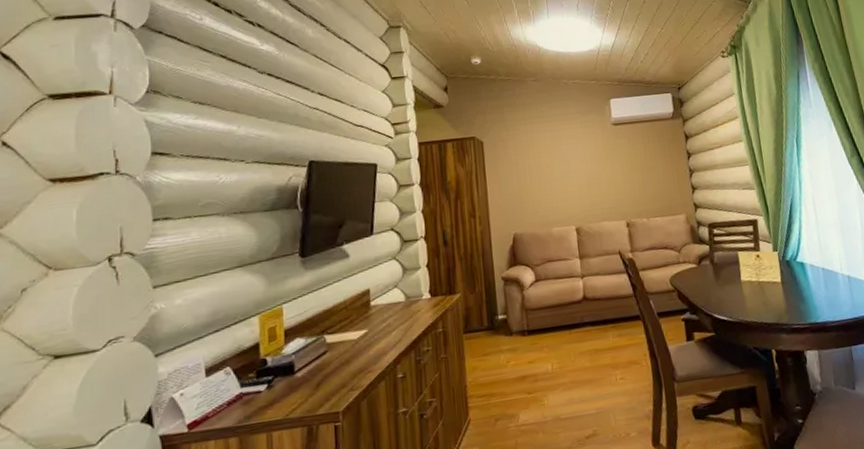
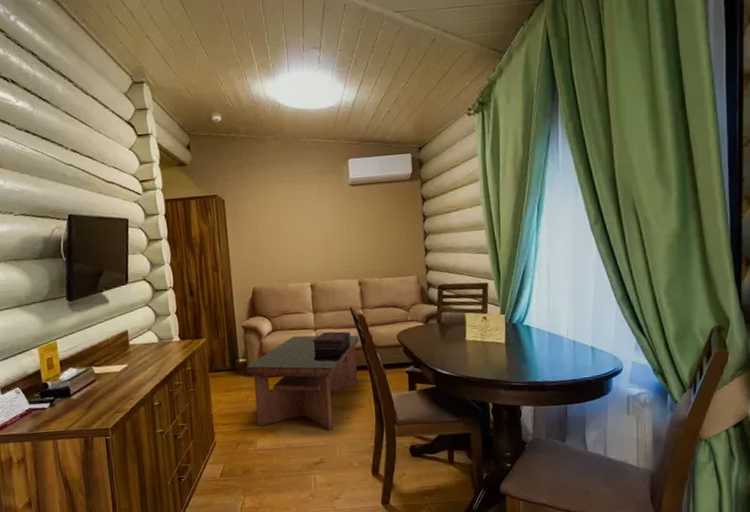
coffee table: none [506,281,631,396] -> present [246,335,360,431]
decorative box: none [580,277,621,302] -> present [313,331,351,351]

